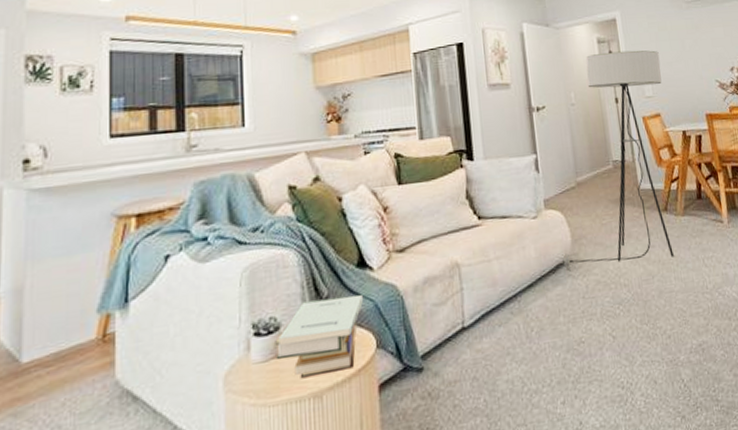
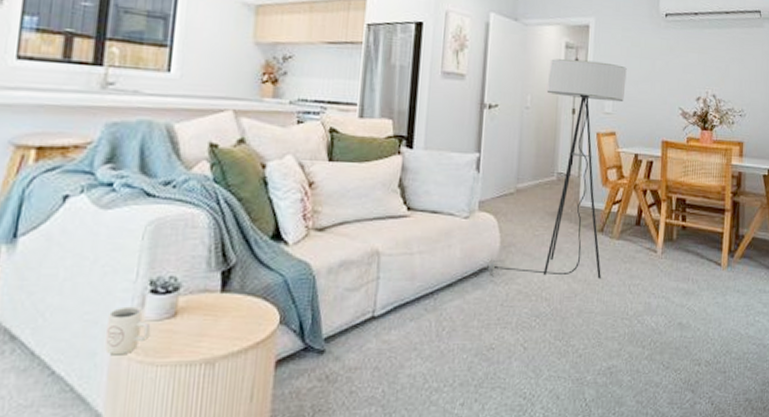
mug: none [218,351,259,403] -> present [105,306,151,356]
books: present [275,295,364,379] -> none [170,266,274,343]

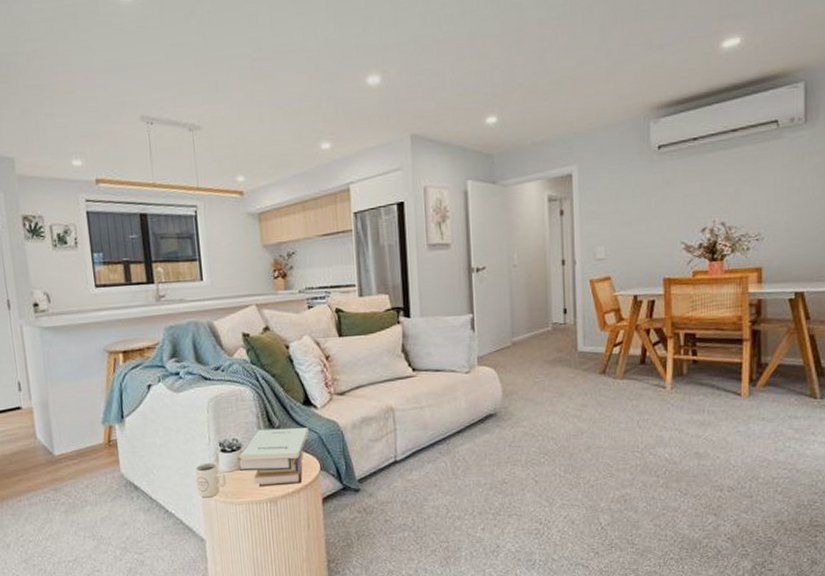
books: none [170,266,274,343] -> present [238,427,310,487]
floor lamp: present [484,59,627,279] -> none [490,209,618,421]

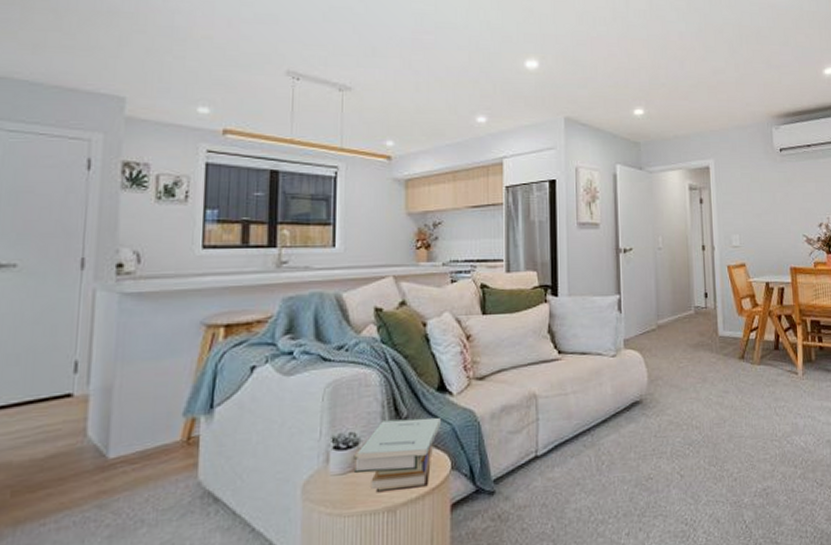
mug: present [195,462,227,498] -> none [296,462,337,510]

